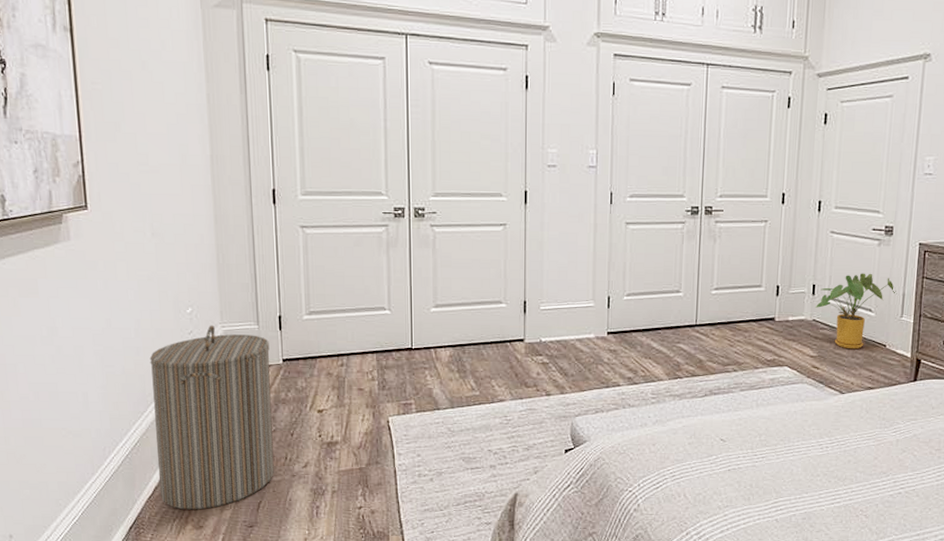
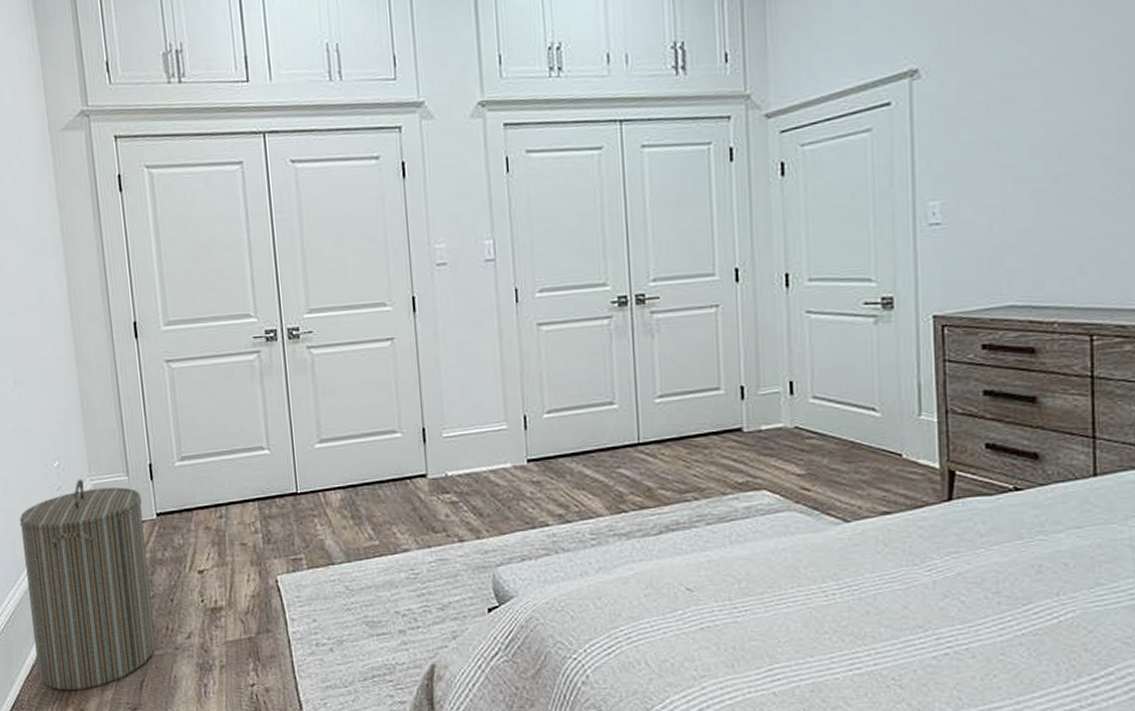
house plant: present [815,273,897,350] -> none [795,360,910,463]

